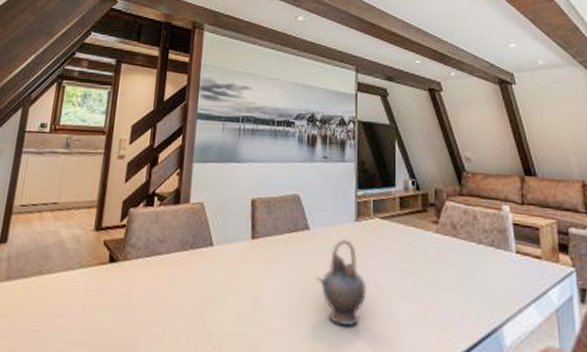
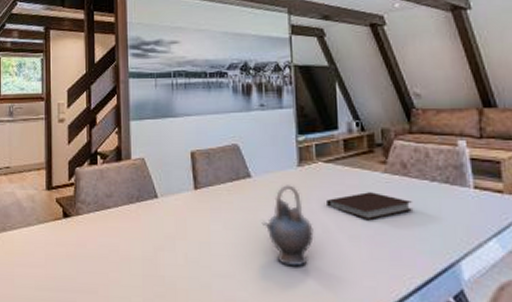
notebook: none [381,251,462,281] -> present [327,192,414,221]

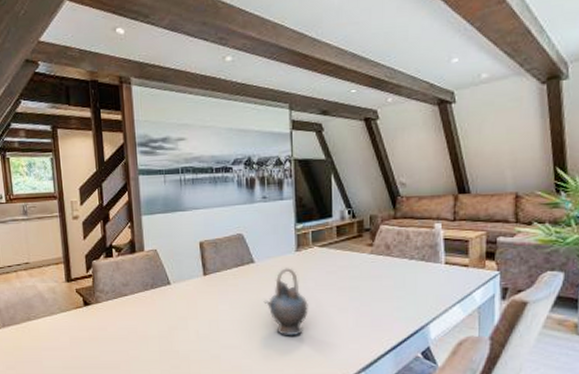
notebook: present [327,192,414,221] -> none [320,271,394,295]

